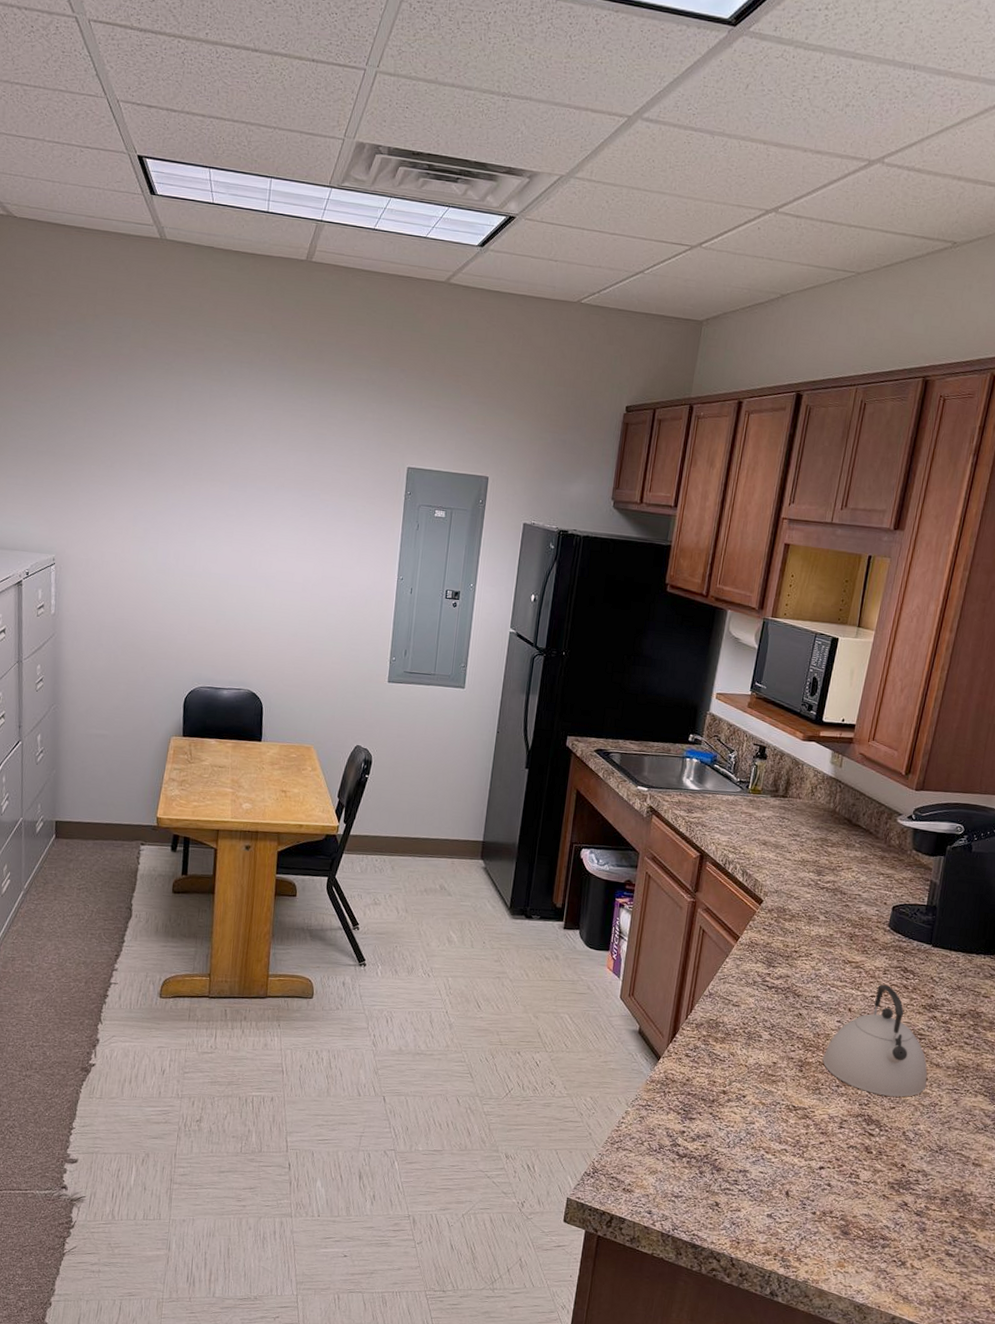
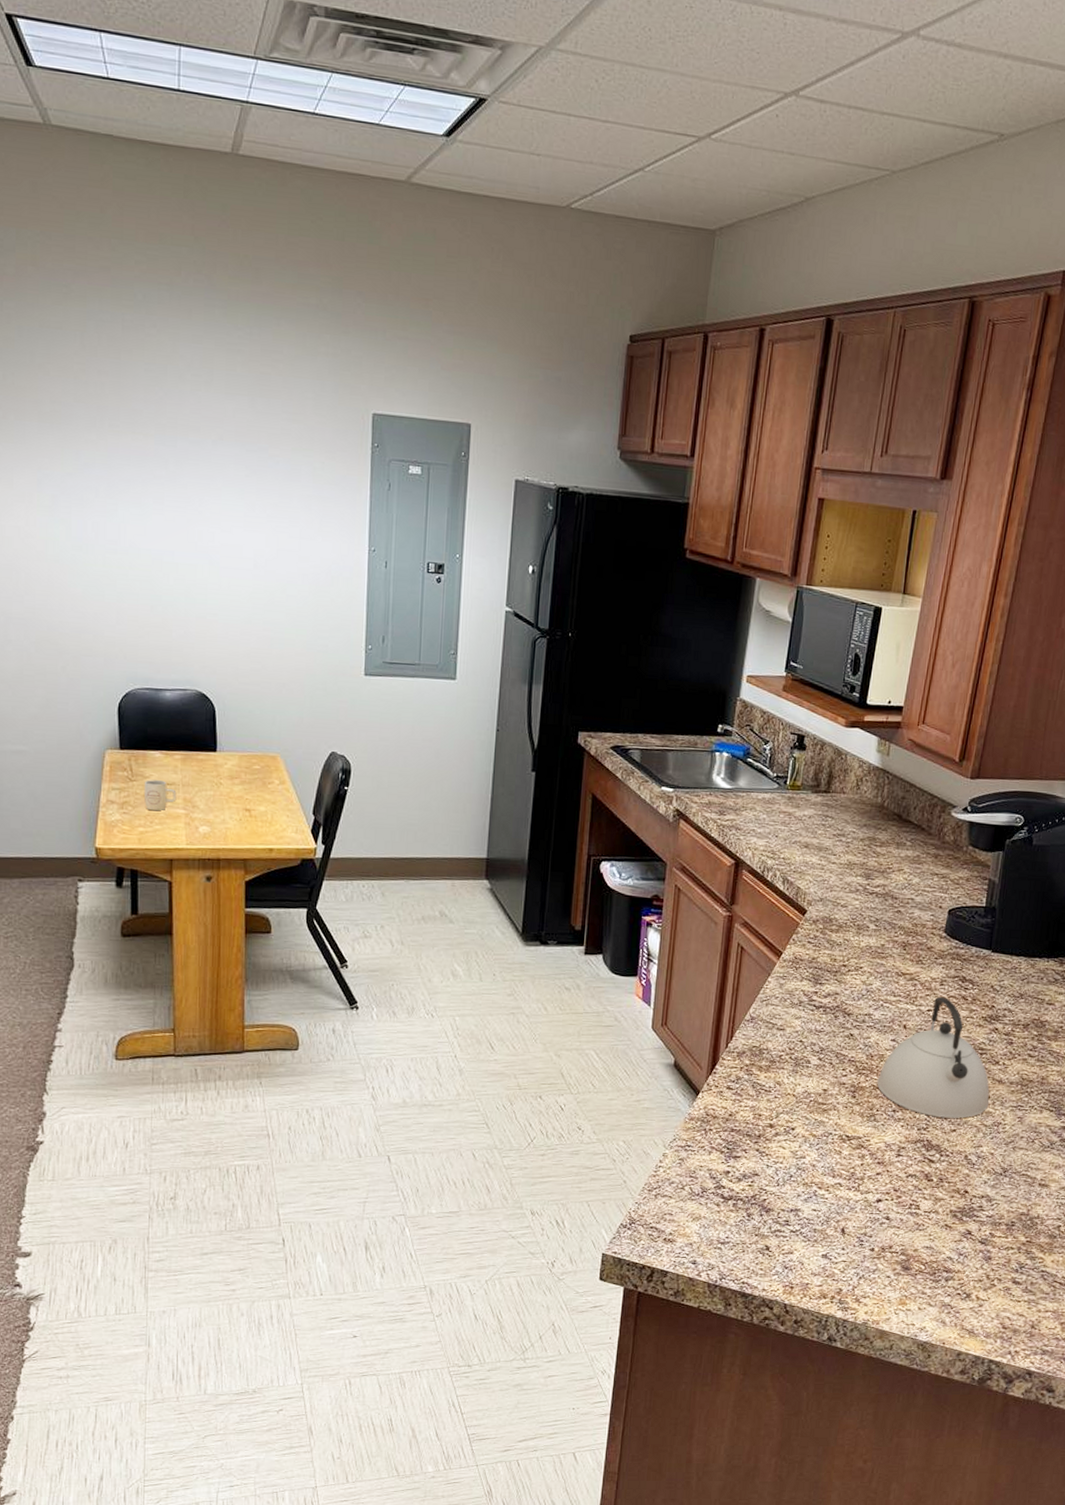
mug: none [199,762,227,789] -> present [143,780,177,811]

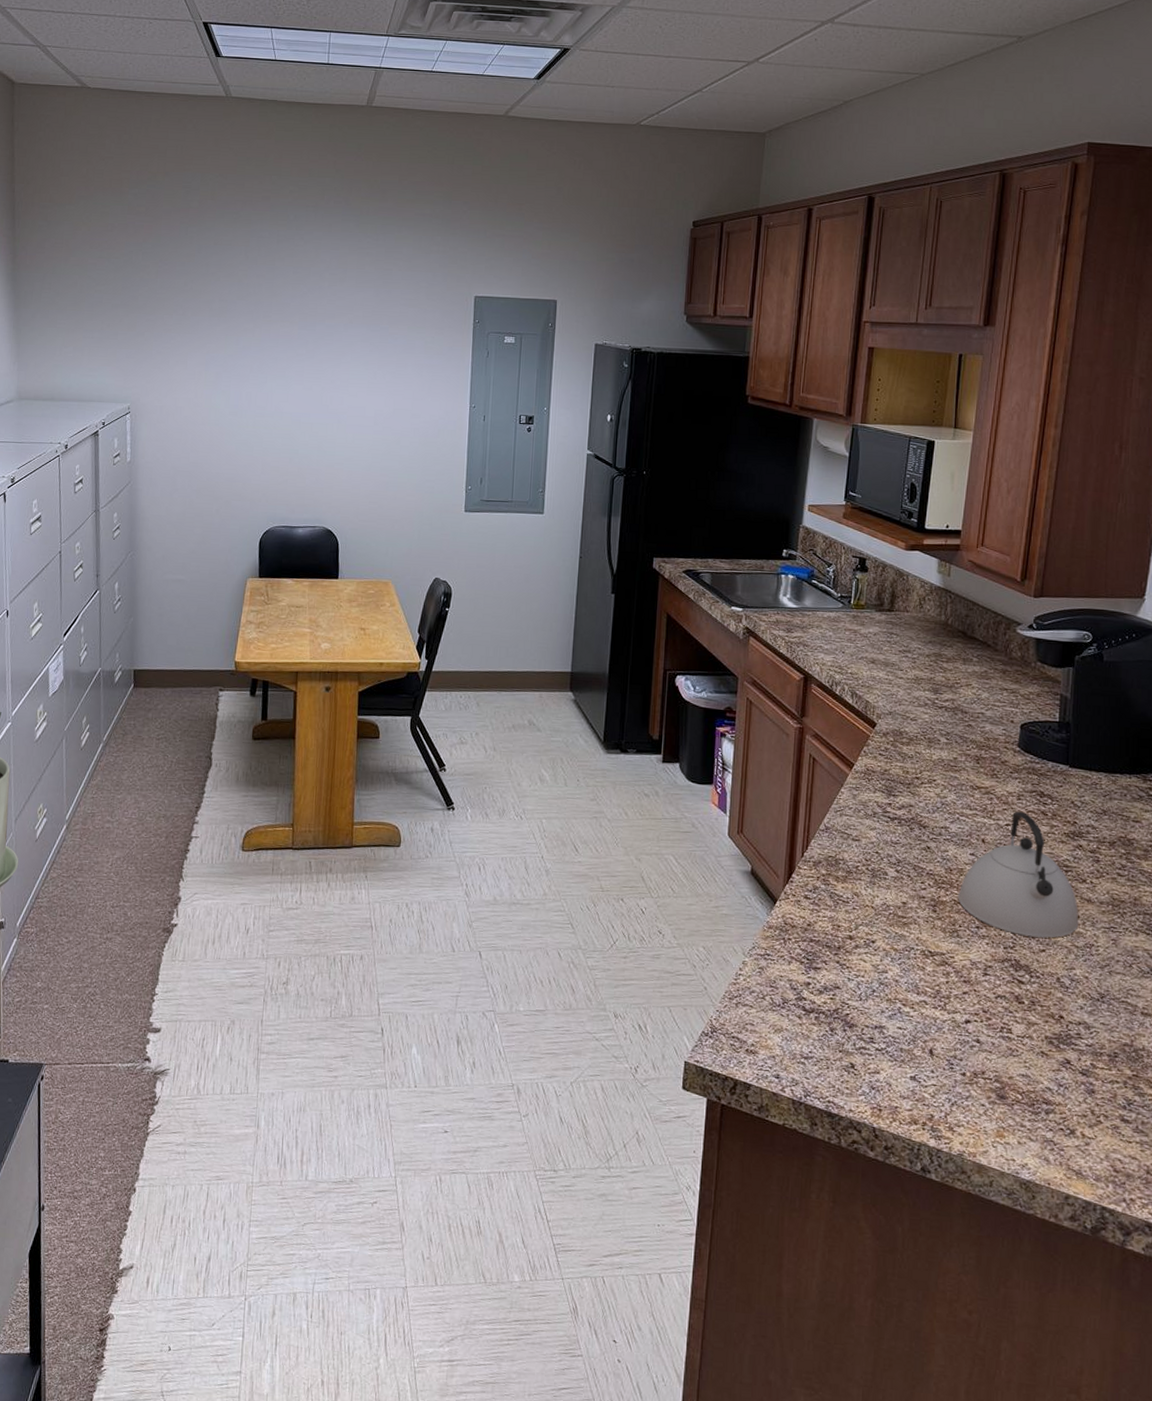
mug: present [143,780,177,811] -> none [276,603,304,630]

